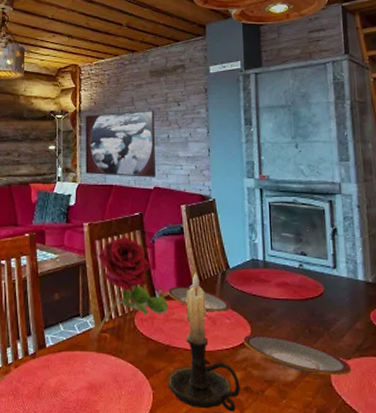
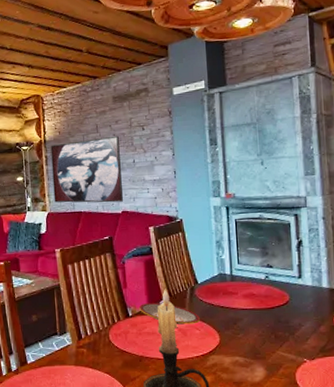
flower: present [96,236,168,335] -> none [71,259,141,350]
plate: present [243,334,352,376] -> none [212,341,315,375]

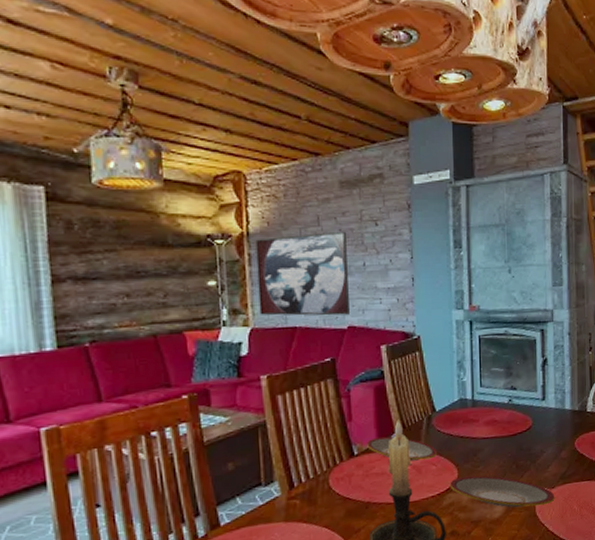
plate: none [212,341,315,375] -> present [450,475,555,508]

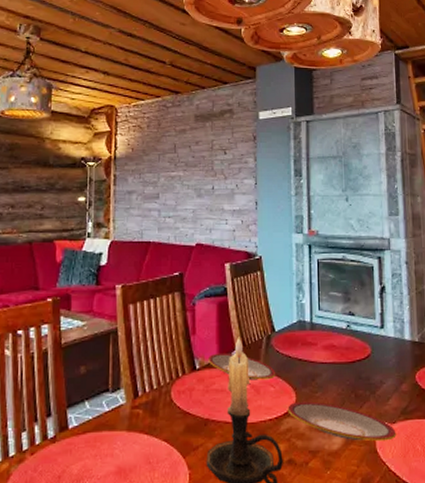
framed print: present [255,231,350,316] -> none [119,158,198,233]

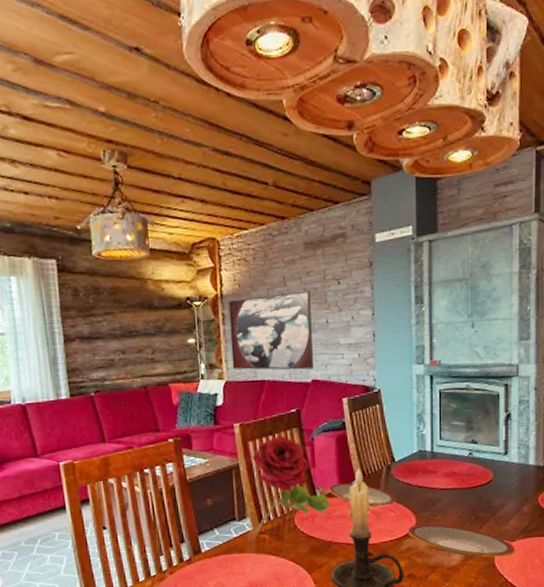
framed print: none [119,158,198,233] -> present [228,290,313,370]
flower: none [127,299,209,411] -> present [252,435,330,537]

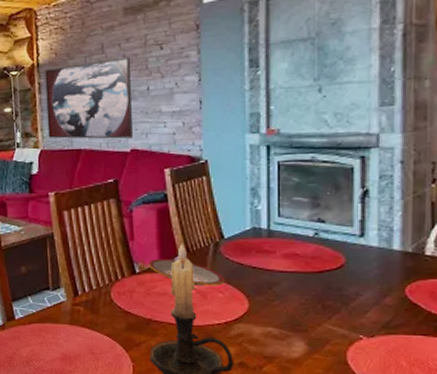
flower: present [252,435,330,537] -> none [67,205,150,308]
plate: present [408,524,515,557] -> none [239,309,374,354]

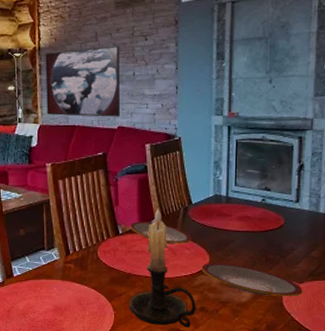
plate: none [239,309,374,354] -> present [201,262,303,297]

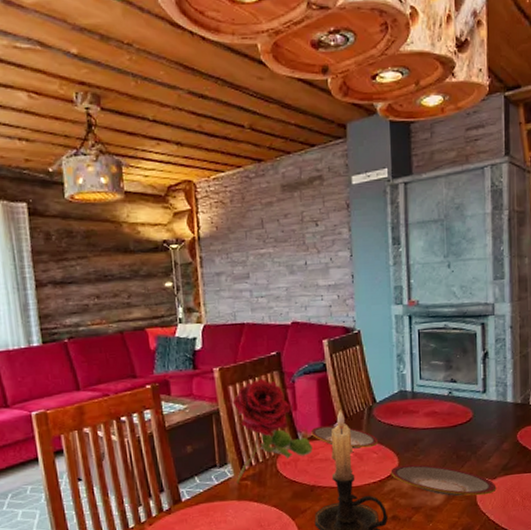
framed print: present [45,45,120,117] -> none [206,232,293,313]
flower: none [61,175,130,265] -> present [232,378,313,483]

